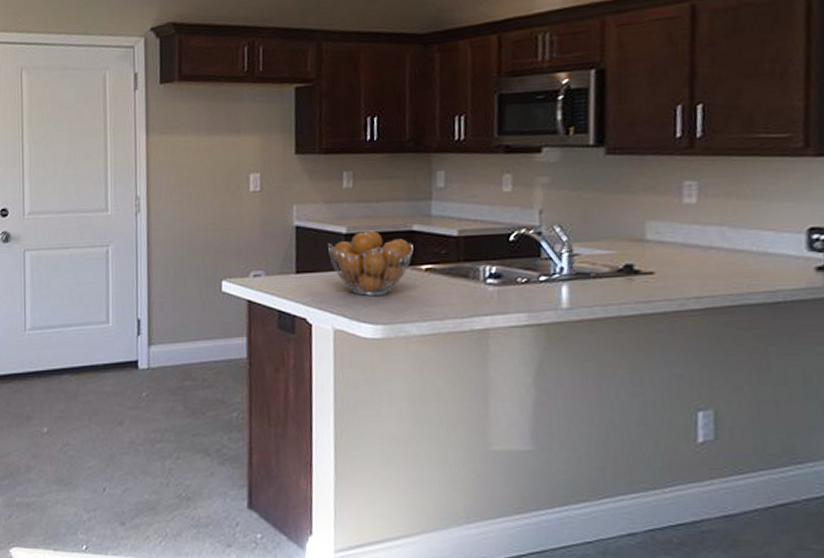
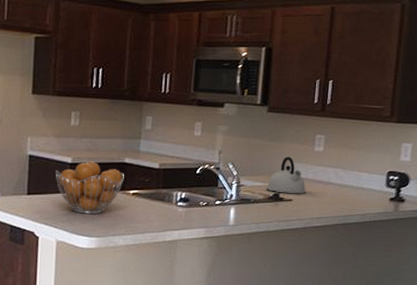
kettle: none [612,213,675,265] -> present [266,156,306,194]

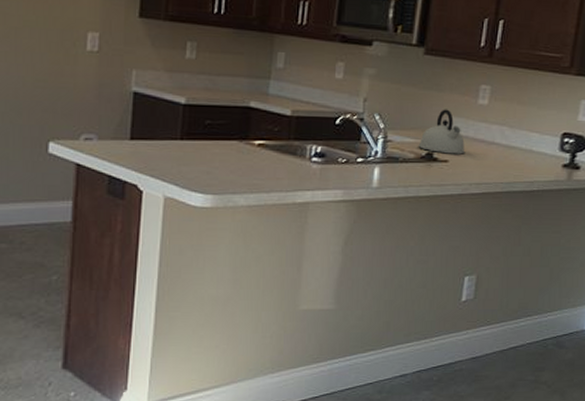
fruit basket: present [55,161,124,214] -> none [164,102,249,166]

